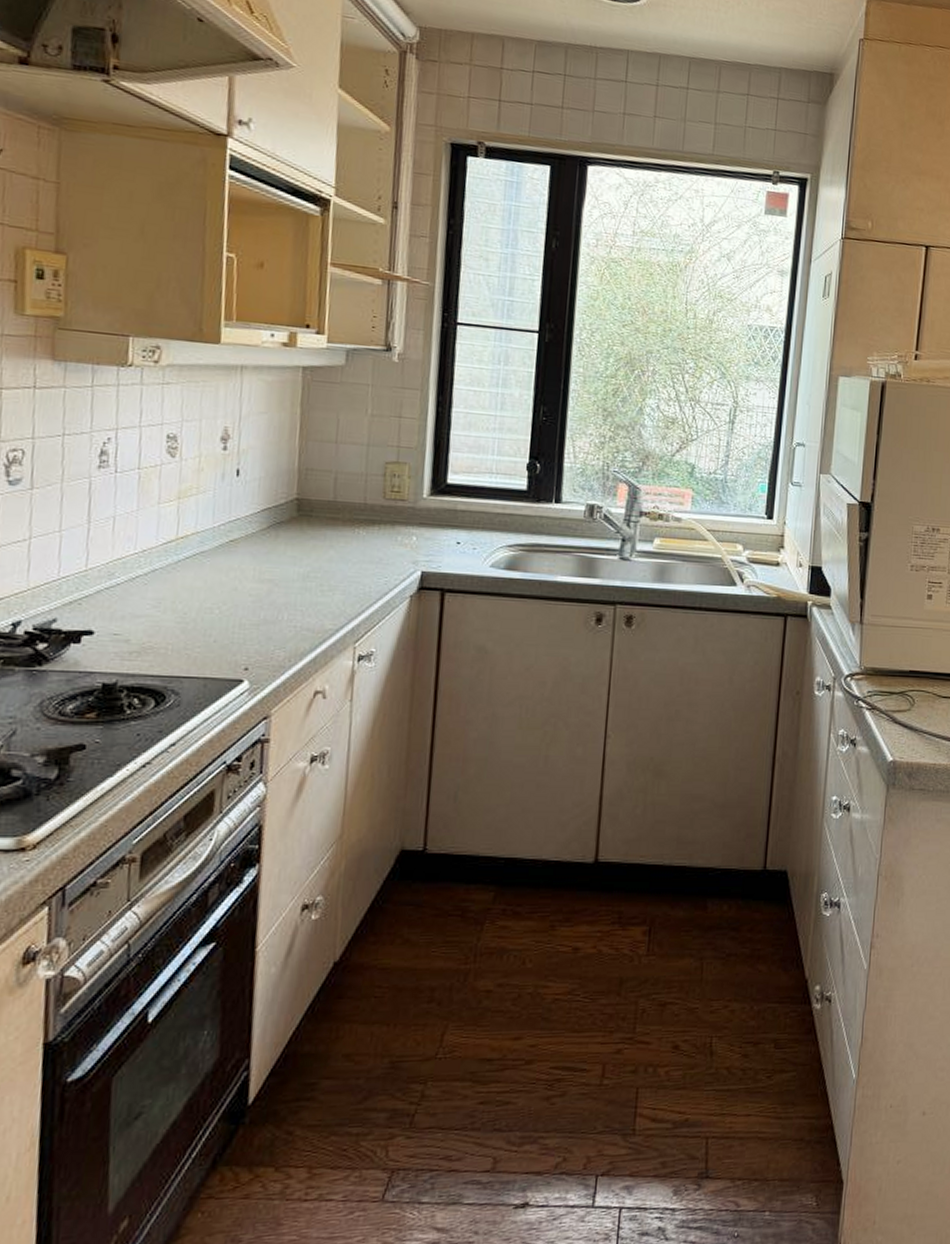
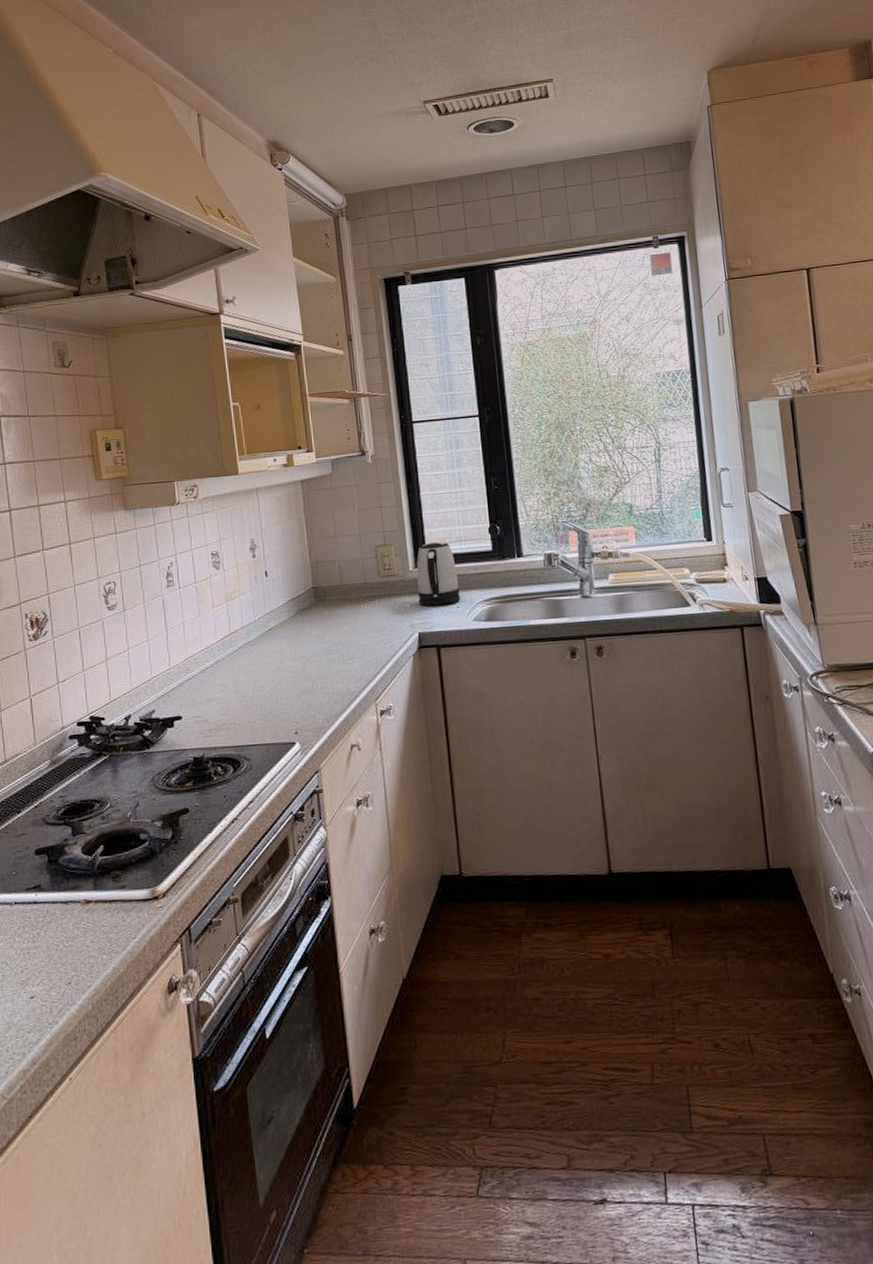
kettle: none [428,468,481,544] -> present [416,541,460,607]

